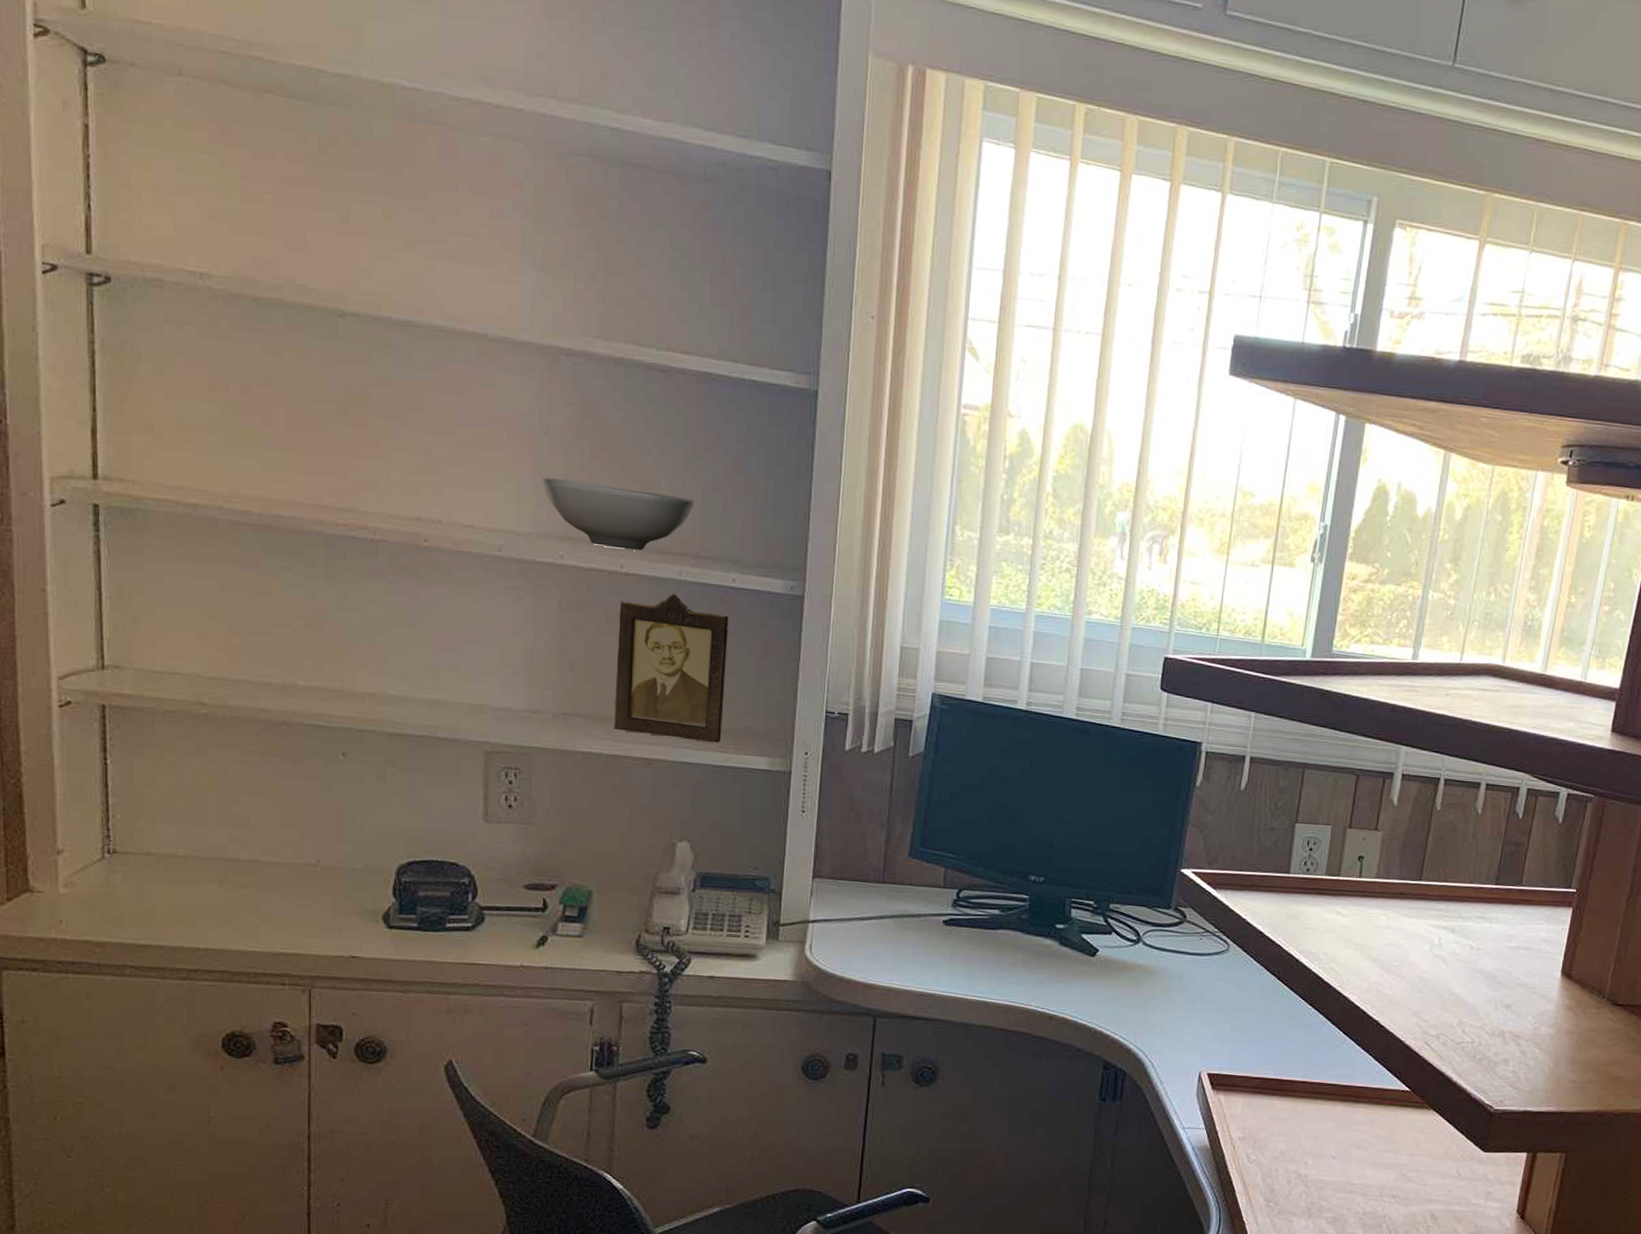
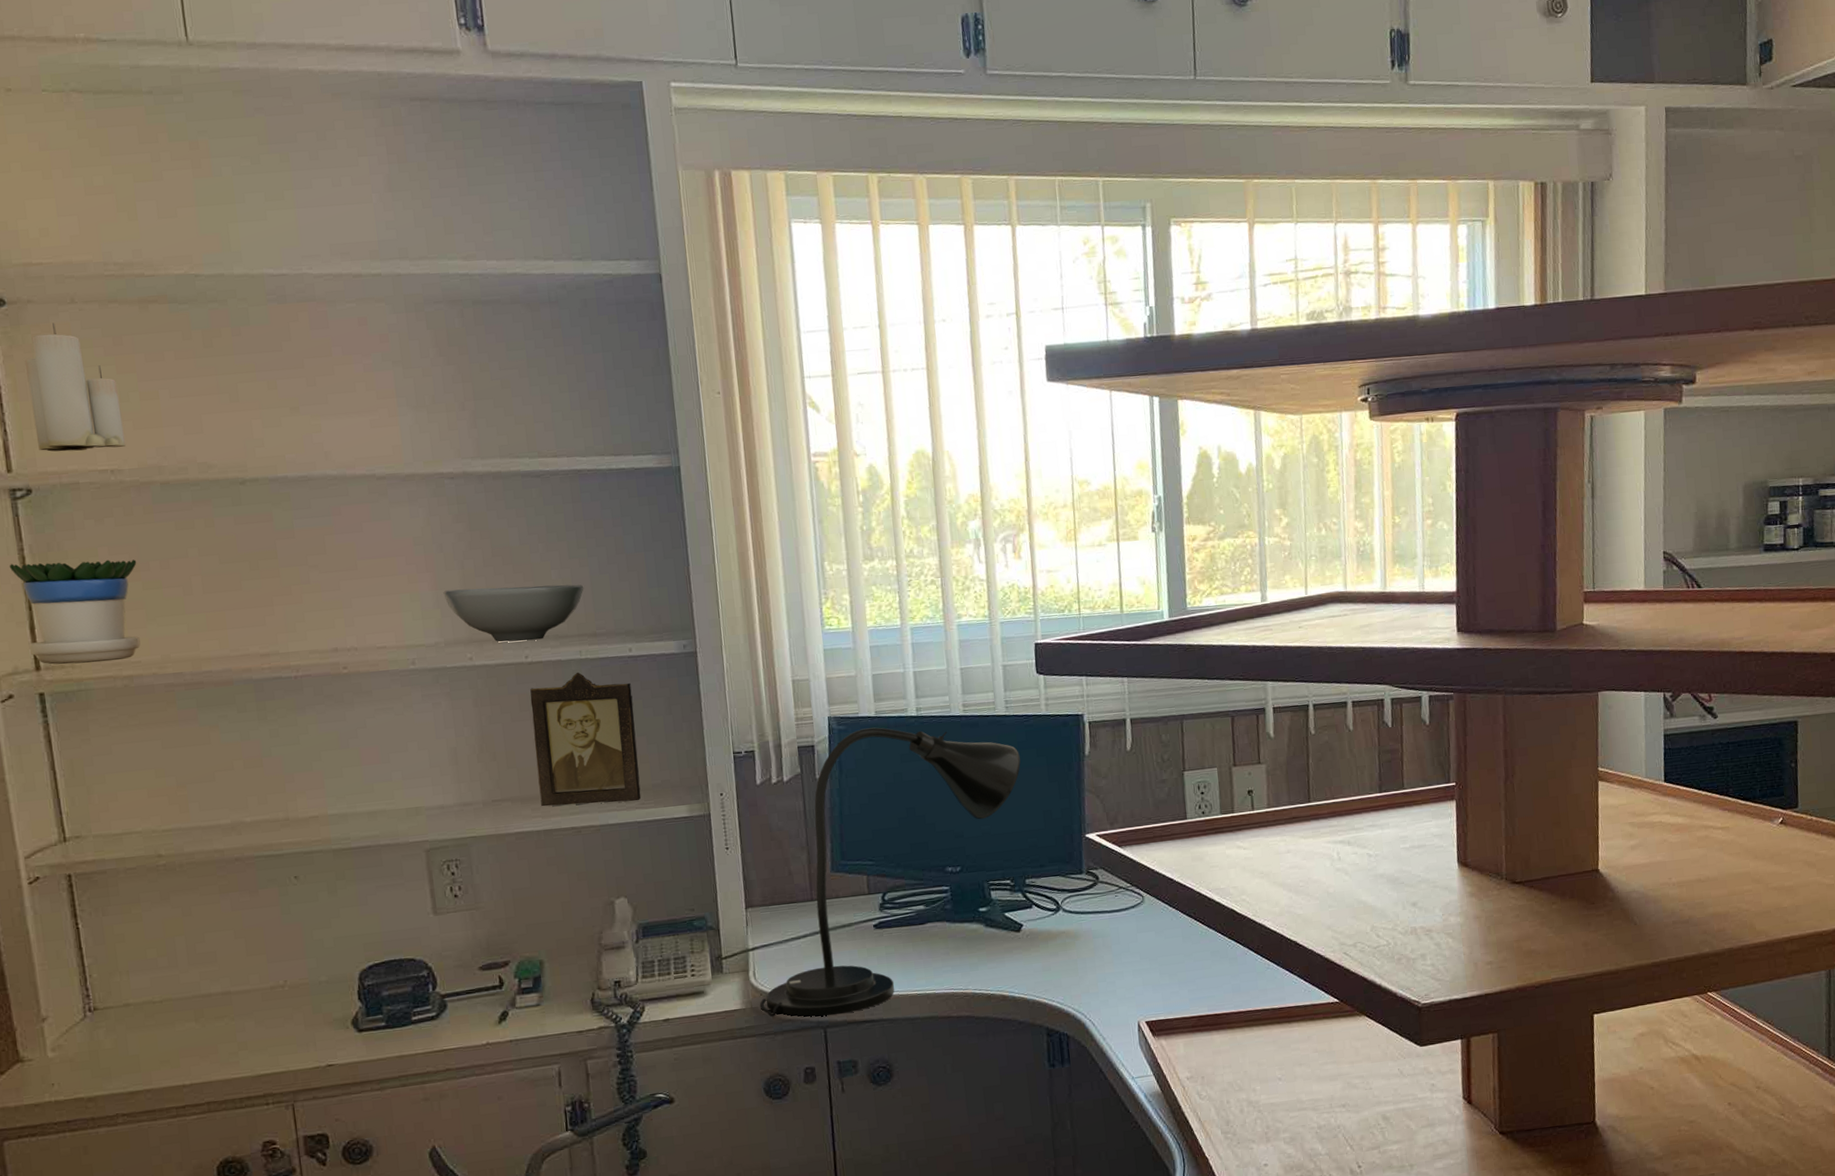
flowerpot: none [76,356,216,485] -> present [9,559,141,665]
candle: none [119,93,220,249] -> present [24,322,126,452]
desk lamp: none [811,713,1127,1006] -> present [759,727,1021,1018]

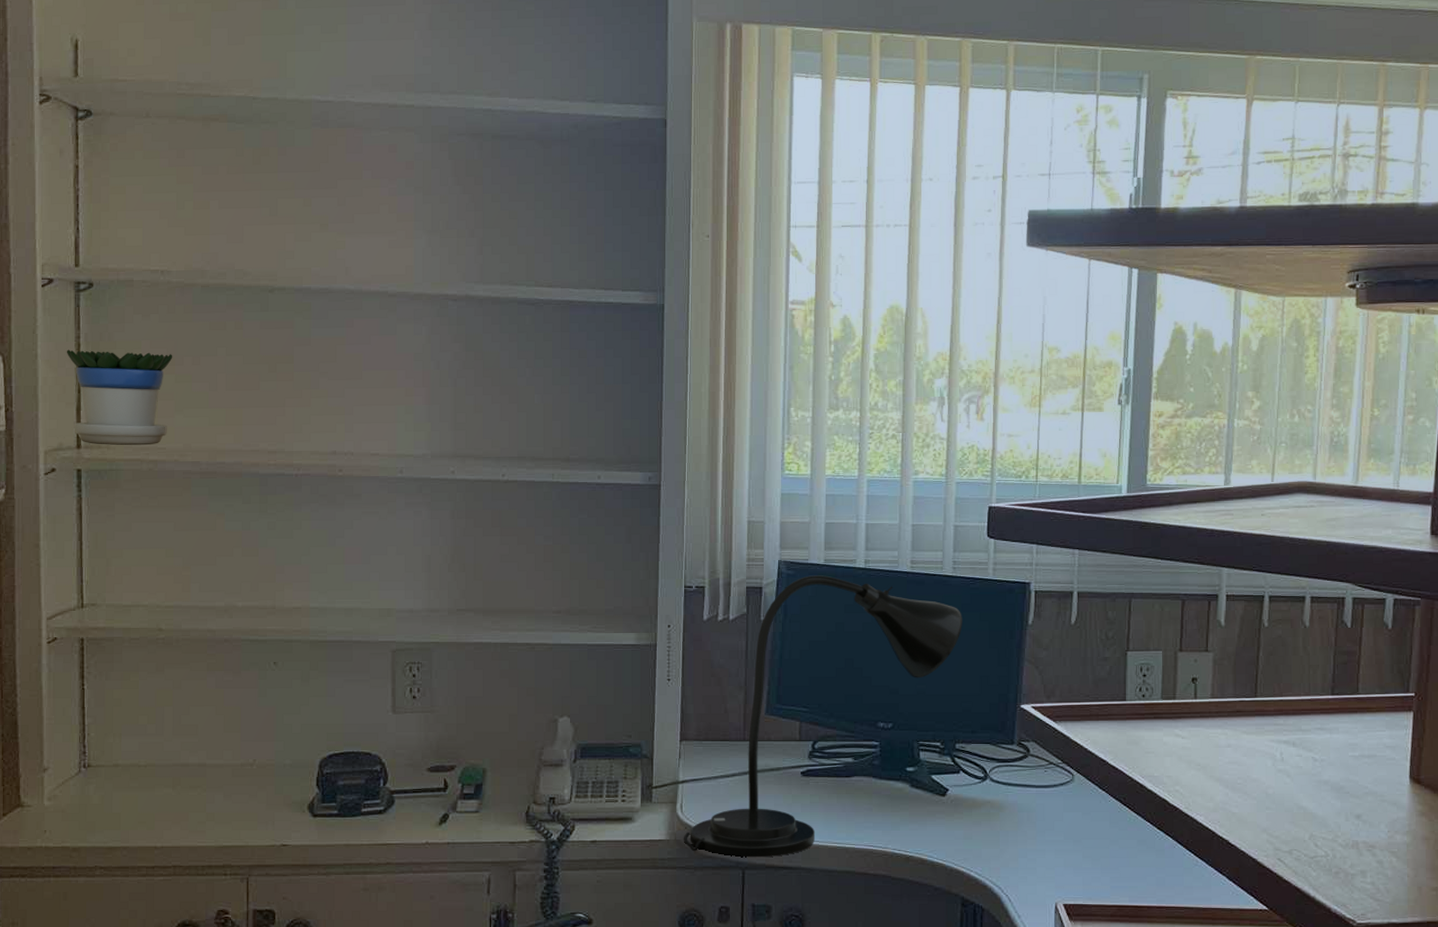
candle: present [24,322,126,452] -> none [101,134,177,252]
decorative bowl: present [443,584,584,642] -> none [435,405,563,460]
photo frame: present [530,672,642,807] -> none [501,494,596,624]

